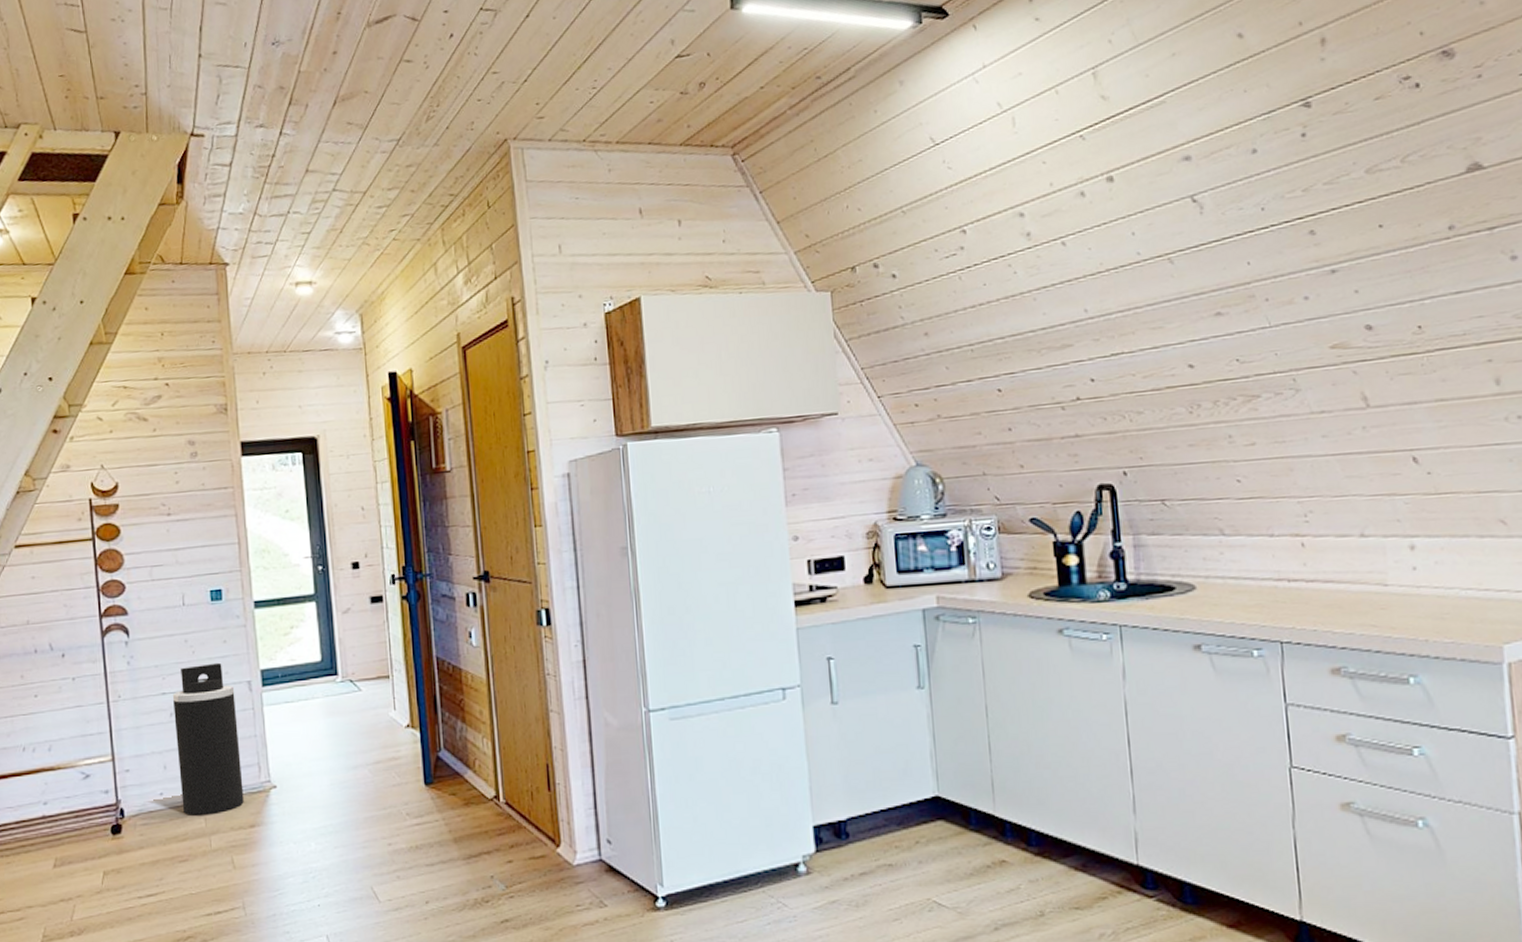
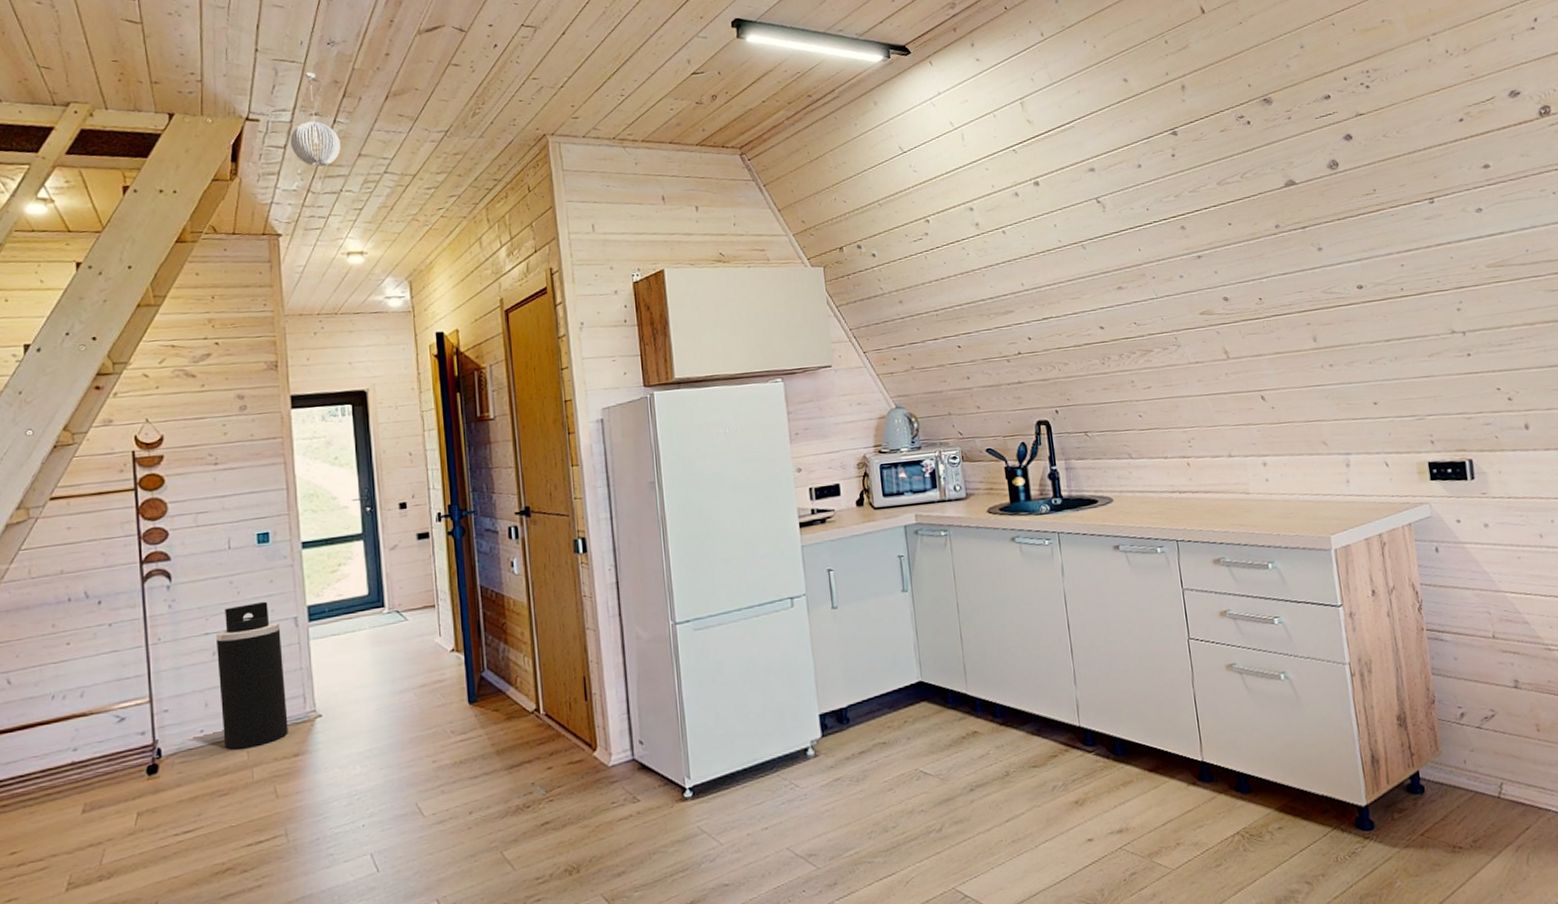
pendant light: none [236,77,287,186] -> present [290,72,341,167]

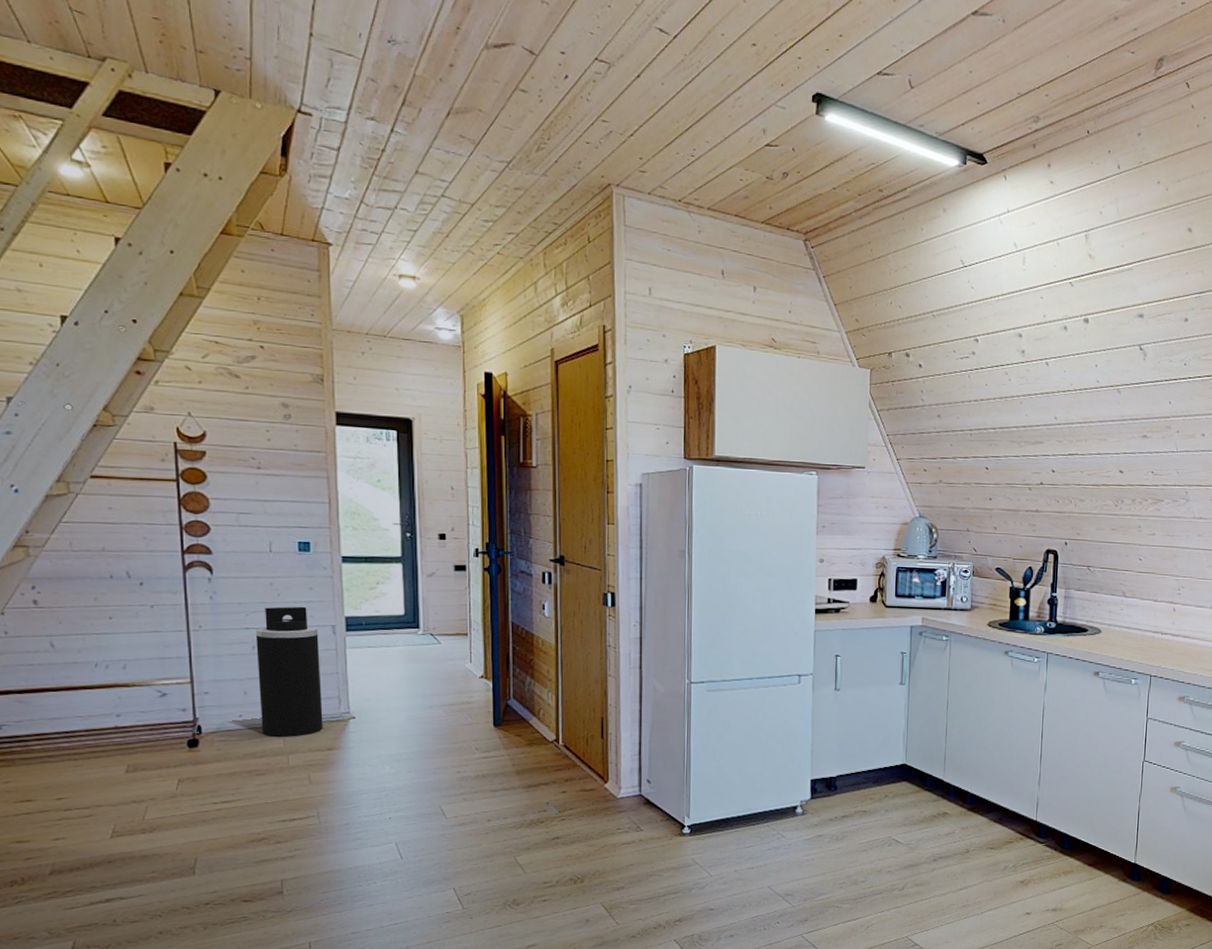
pendant light: present [290,72,341,167] -> none [345,70,397,178]

